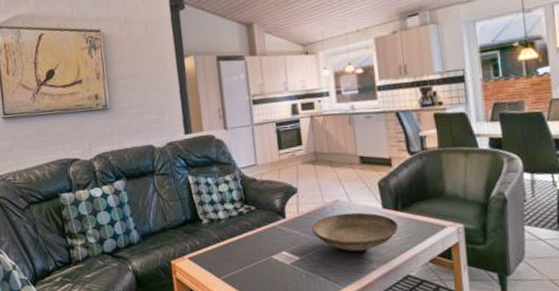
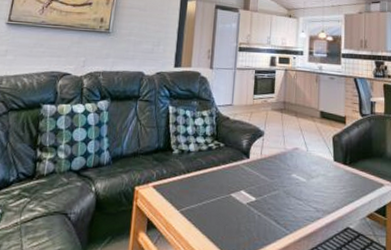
decorative bowl: present [312,212,398,252] -> none [271,161,344,200]

